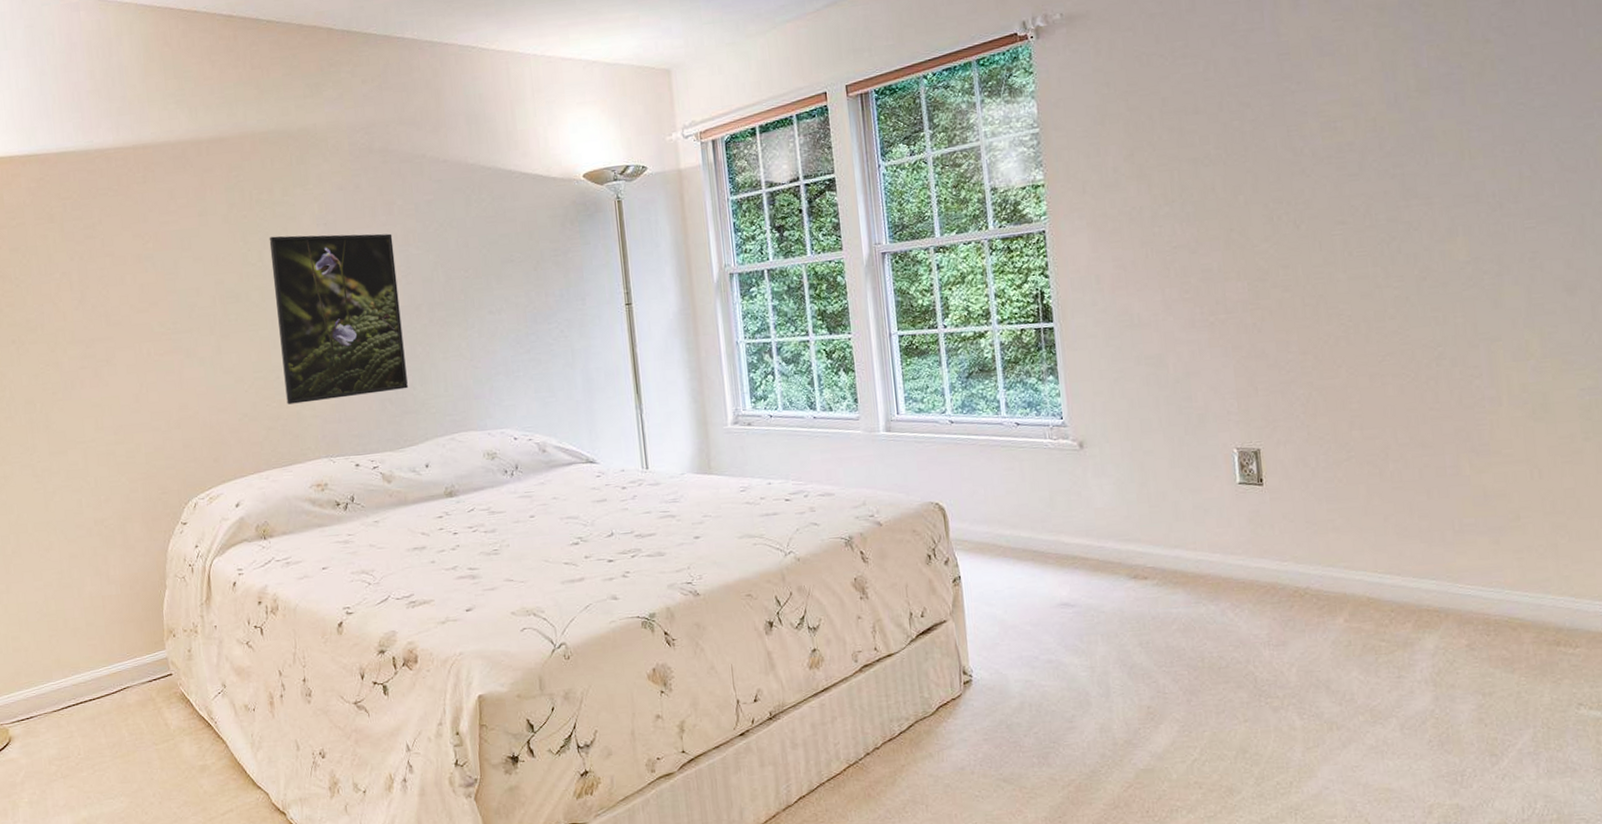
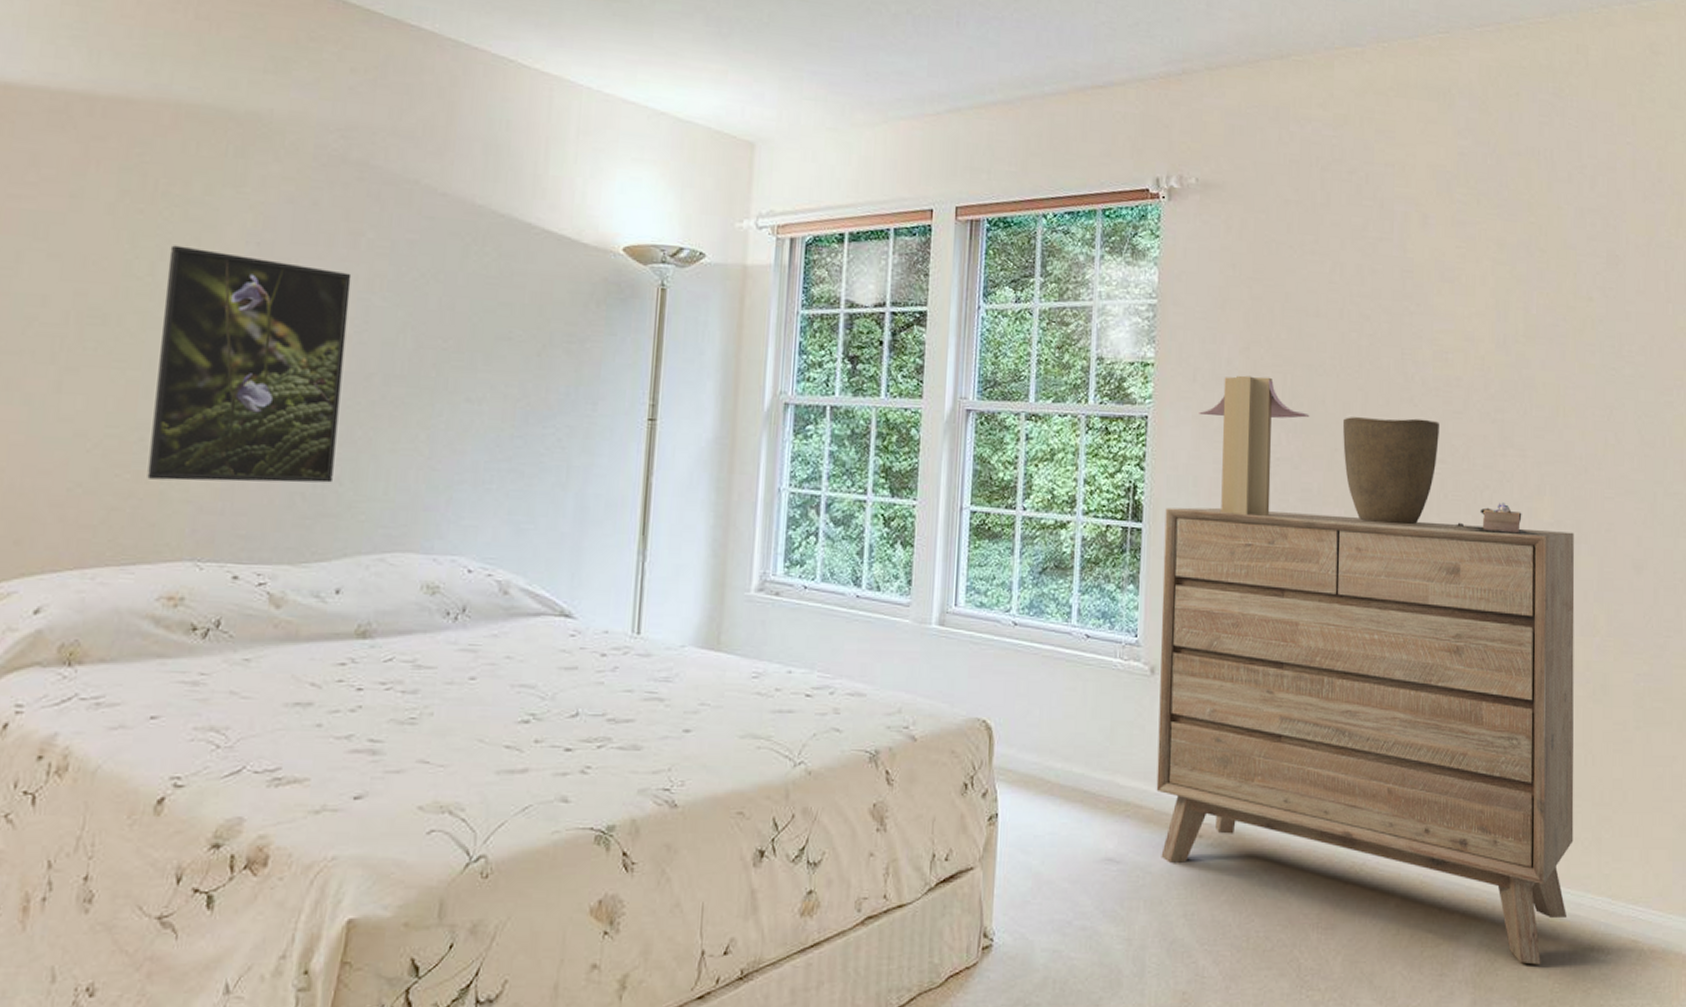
dresser: none [1073,266,1527,662] -> present [1156,507,1575,965]
table lamp: none [1093,176,1201,303] -> present [1199,375,1310,516]
vase: none [1235,187,1337,289] -> present [1343,417,1439,525]
jewelry box: none [1364,250,1458,281] -> present [1456,502,1541,536]

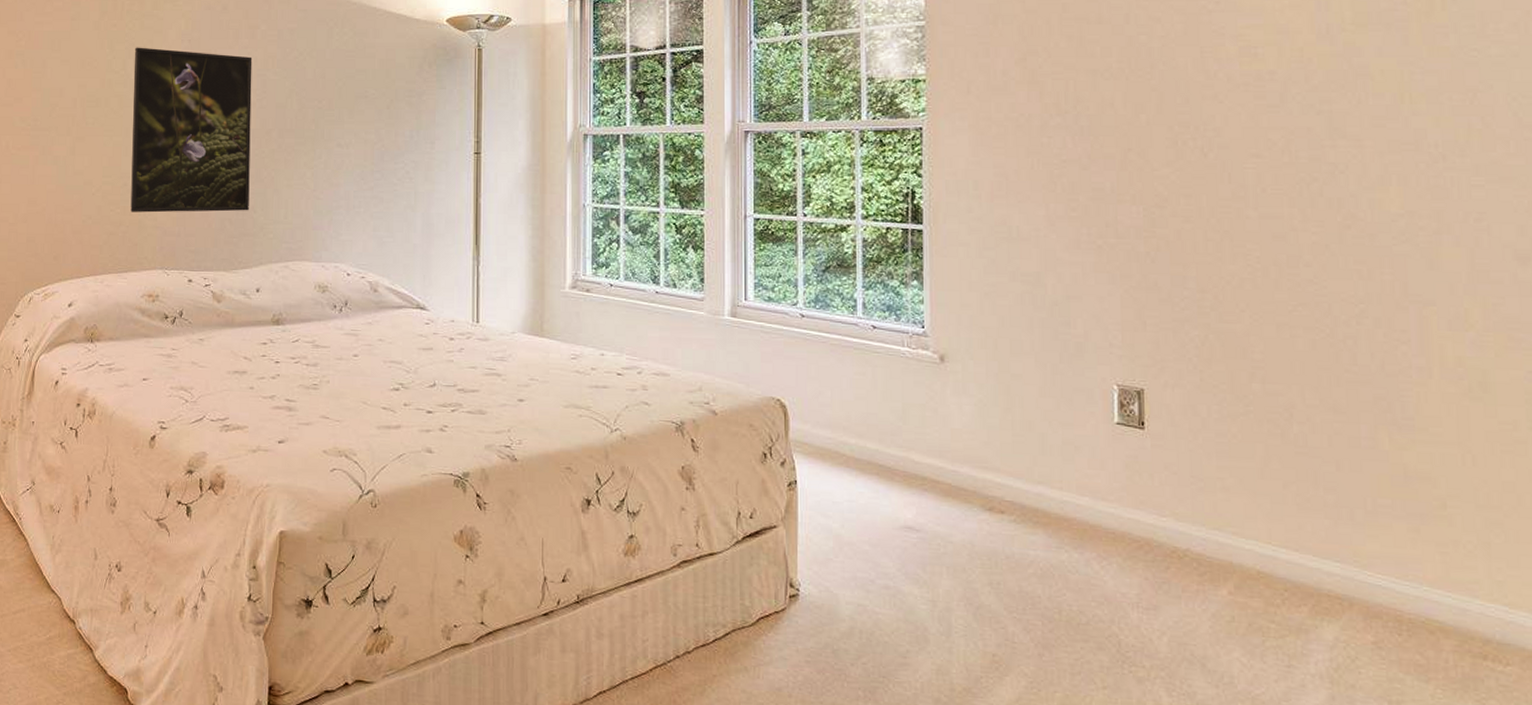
dresser: present [1156,507,1575,965] -> none [946,208,1452,668]
table lamp: present [1199,375,1310,516] -> none [975,84,1097,215]
vase: present [1343,417,1439,525] -> none [1136,115,1252,220]
jewelry box: present [1456,502,1541,536] -> none [1278,194,1388,228]

